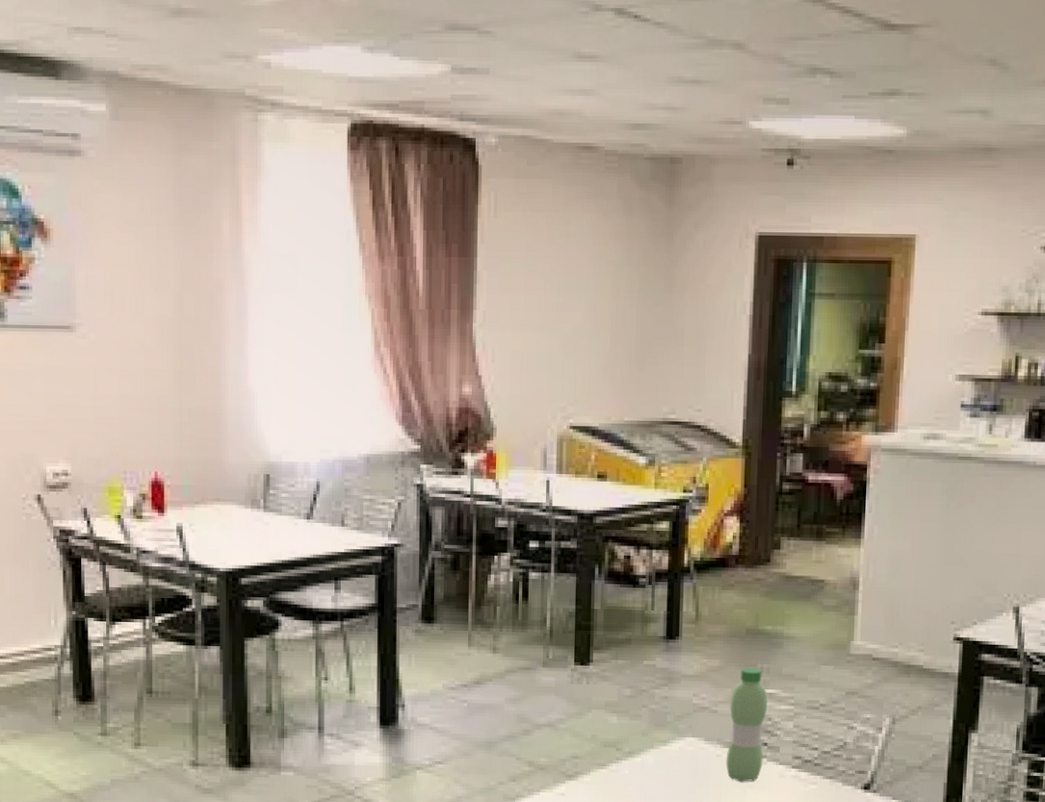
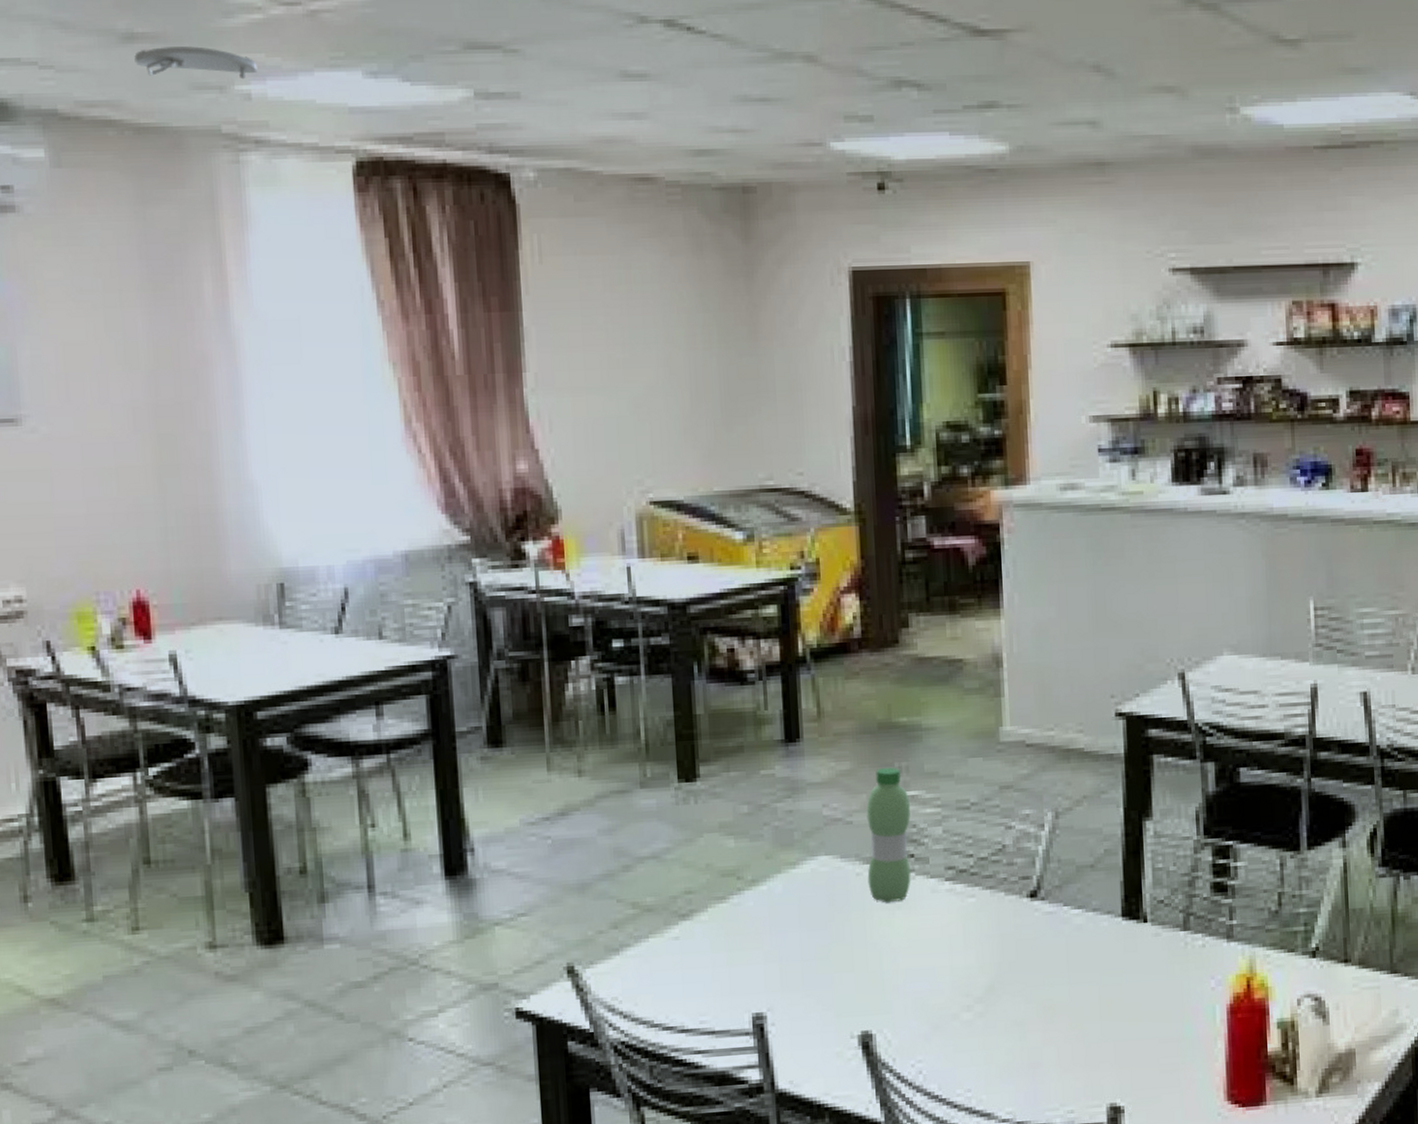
smoke detector: none [180,21,277,51] -> present [134,46,258,80]

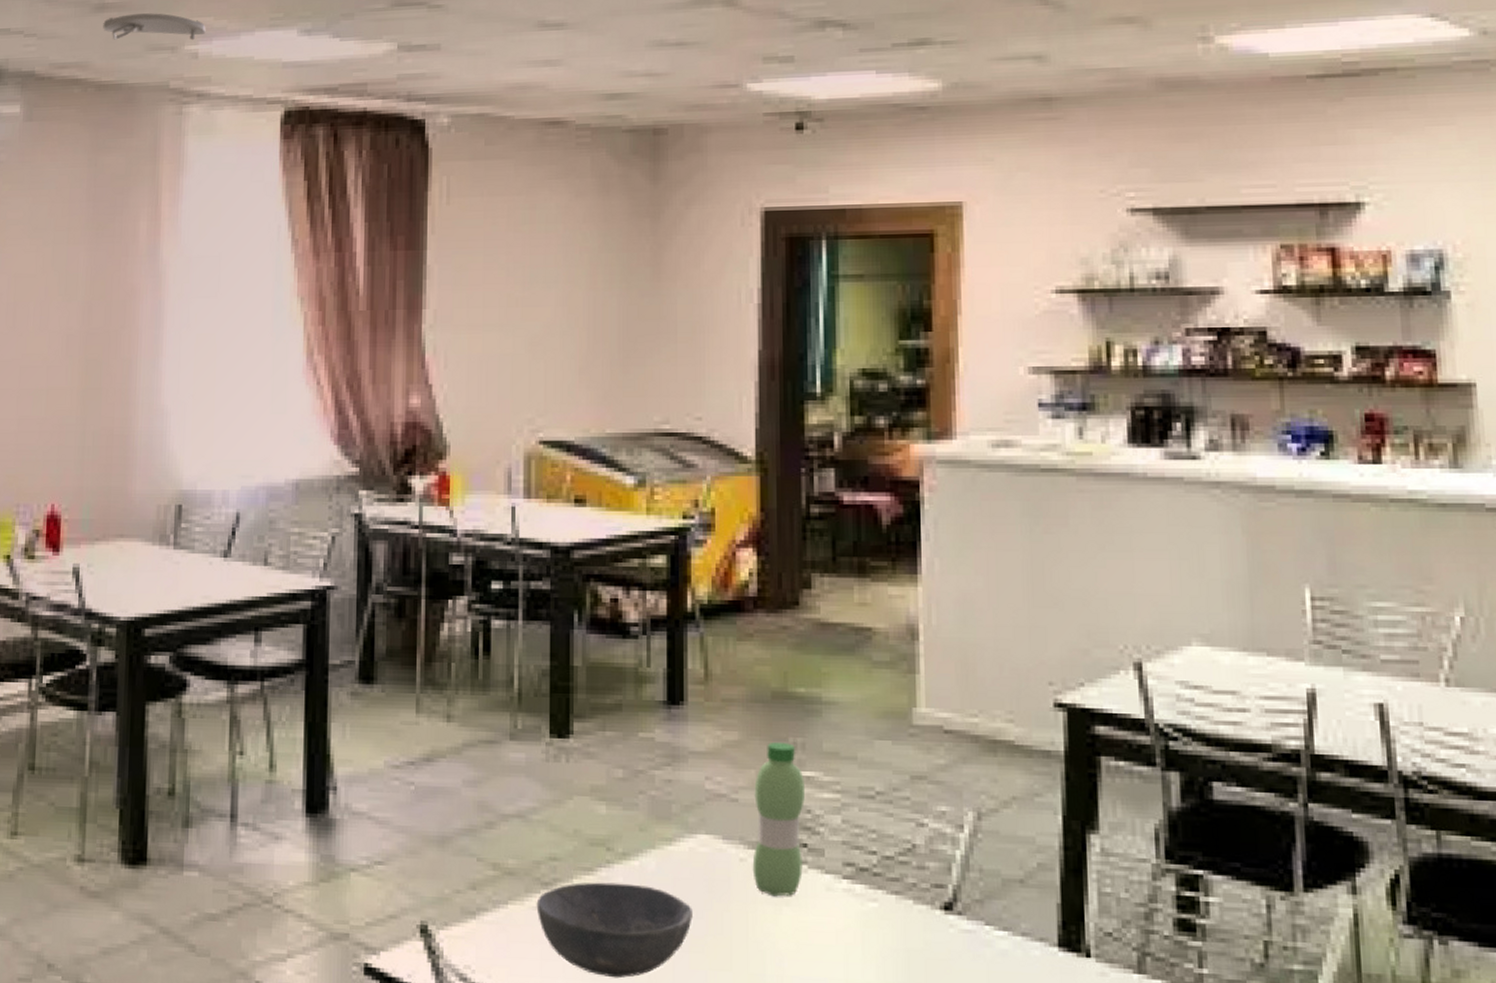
bowl: none [675,906,817,991] -> present [536,882,693,978]

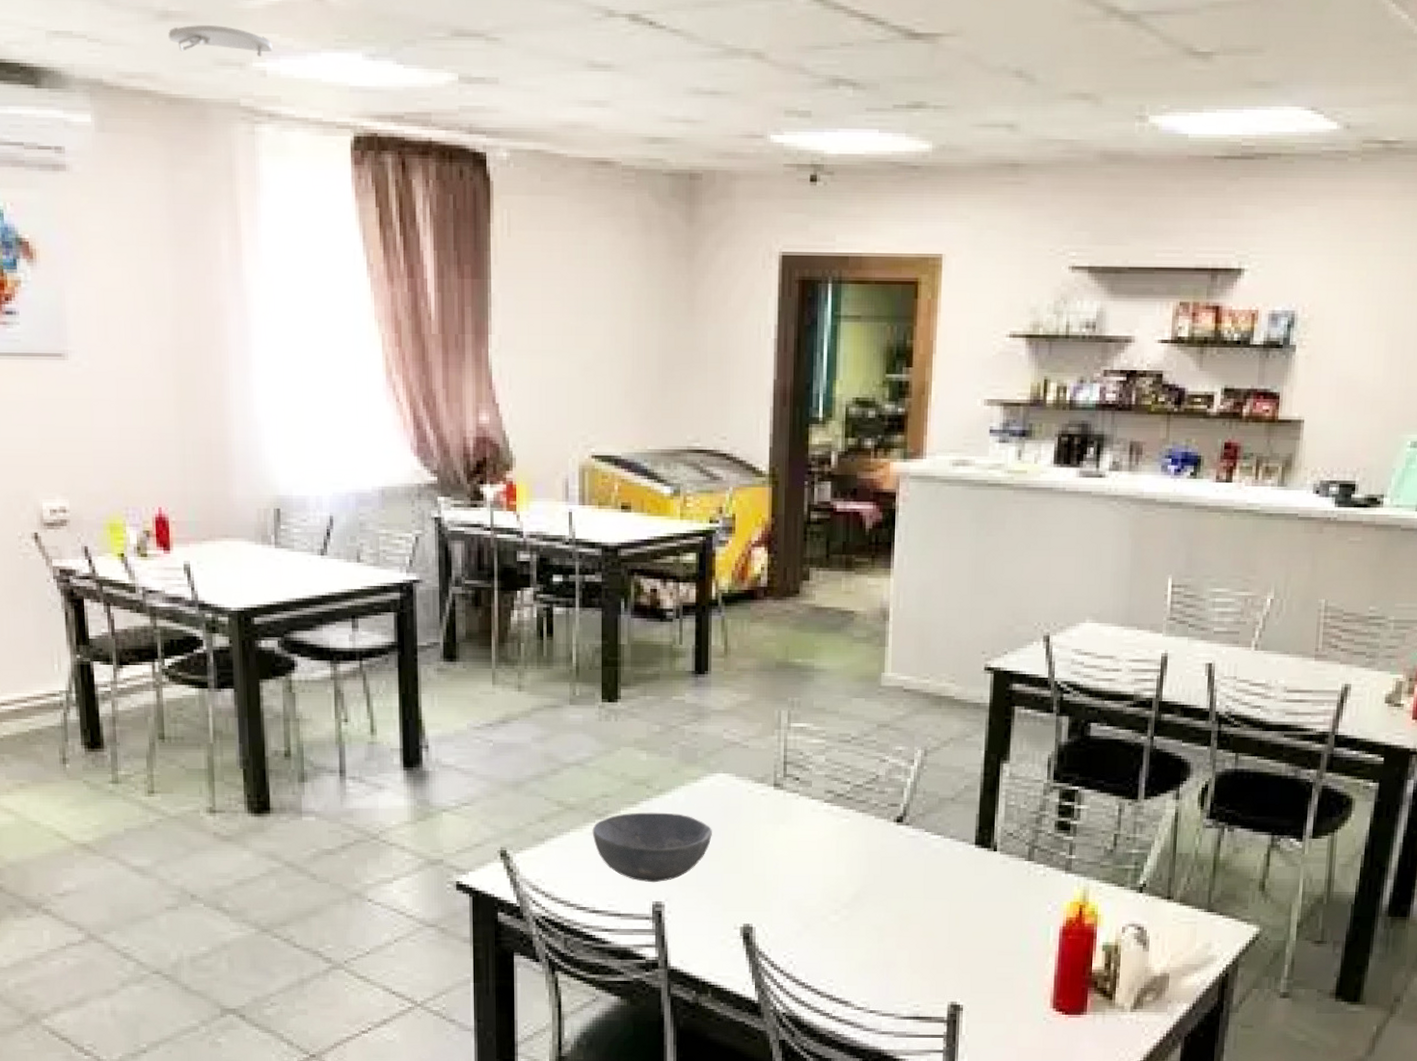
water bottle: present [752,741,806,897] -> none [758,701,800,818]

